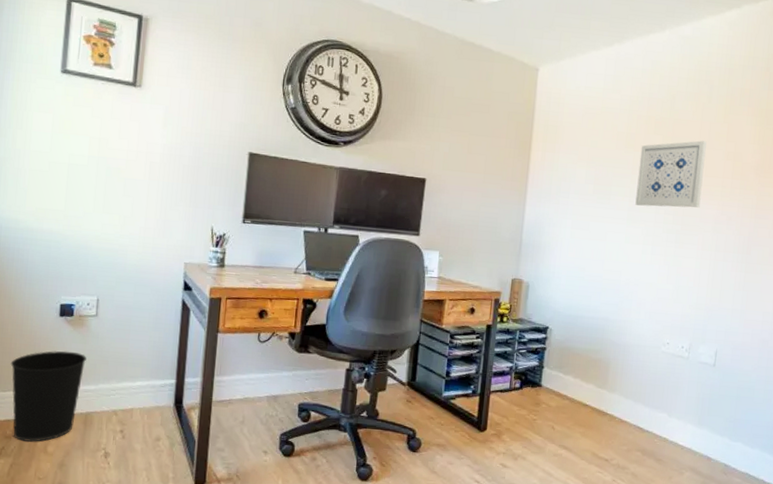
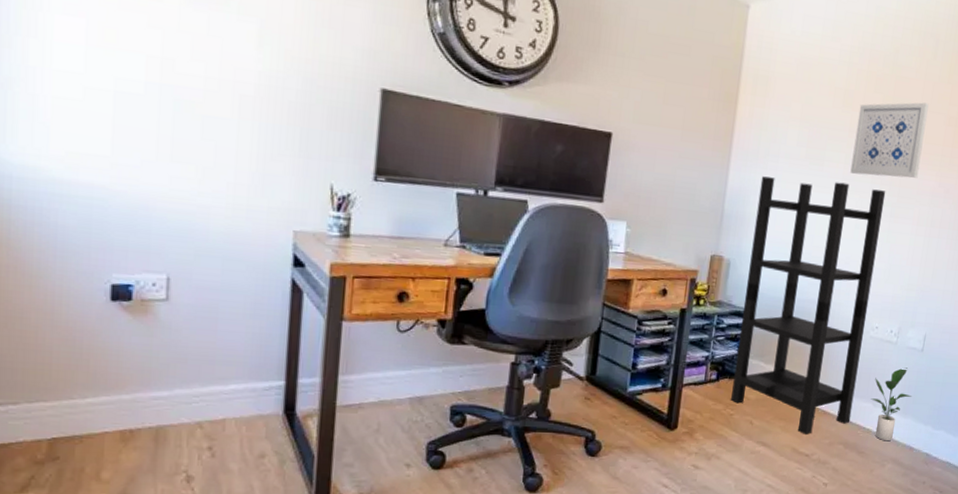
wastebasket: present [10,351,86,443] -> none [37,346,154,469]
shelving unit: none [534,210,670,442] -> present [731,176,886,436]
potted plant: none [666,381,707,451] -> present [871,367,912,442]

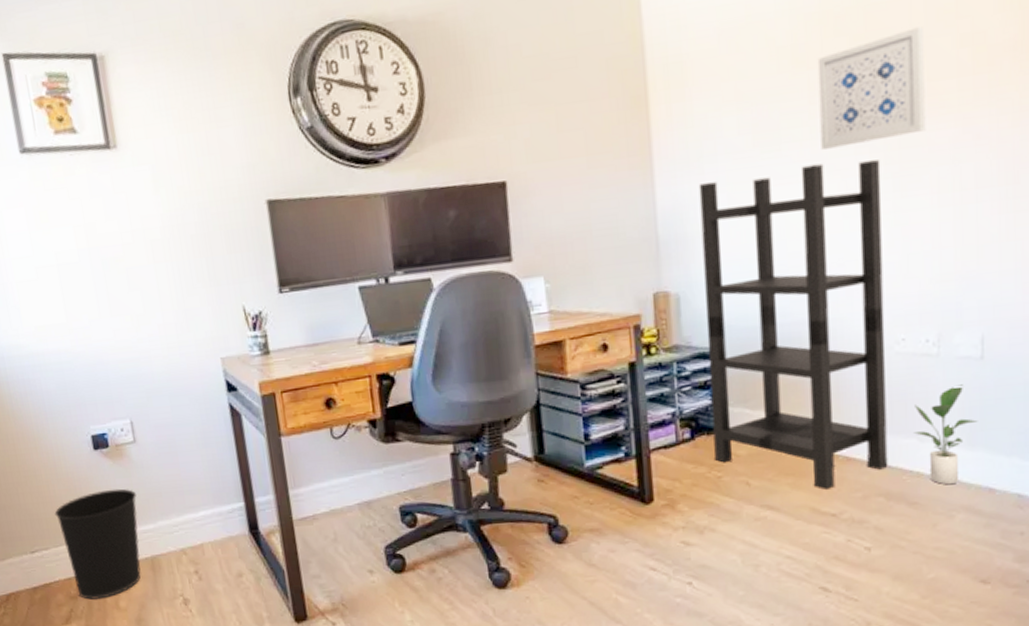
wastebasket: none [37,346,154,469] -> present [54,488,141,601]

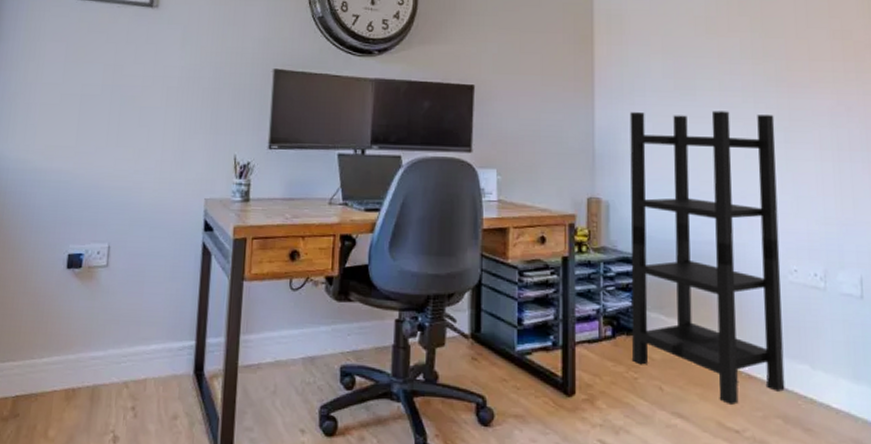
wastebasket: present [54,488,141,601] -> none [11,310,95,426]
wall art: present [817,26,926,150] -> none [725,19,809,101]
potted plant: present [914,384,978,485] -> none [807,319,862,416]

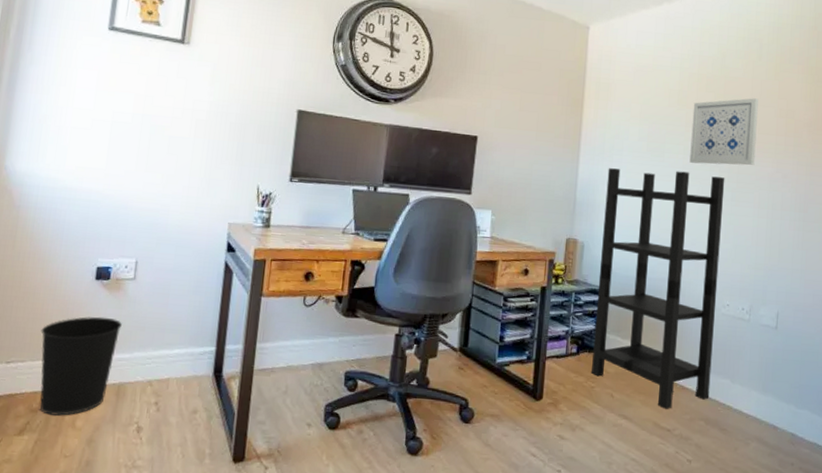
wastebasket: none [11,310,95,426] -> present [40,316,122,417]
wall art: none [725,19,809,101] -> present [689,98,759,165]

